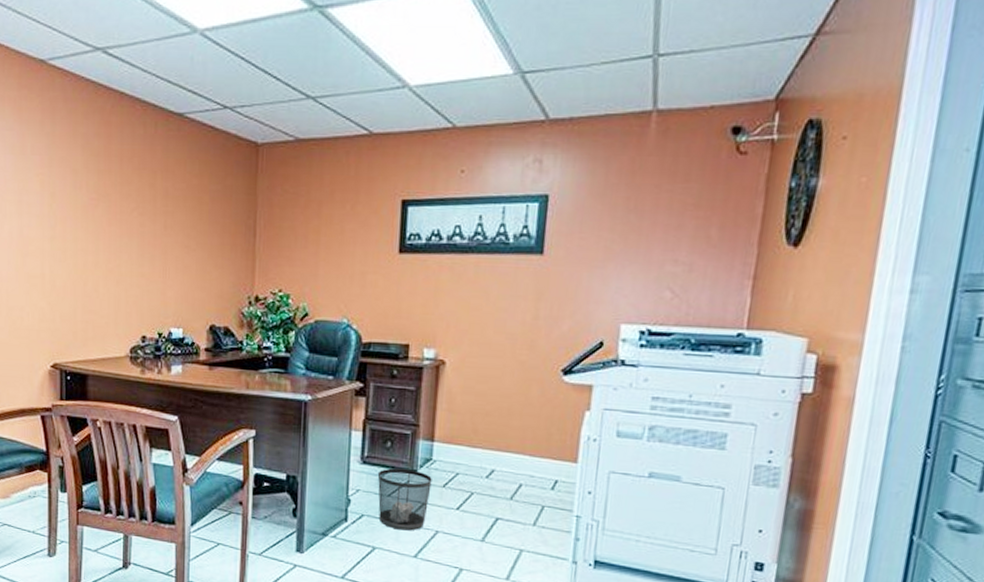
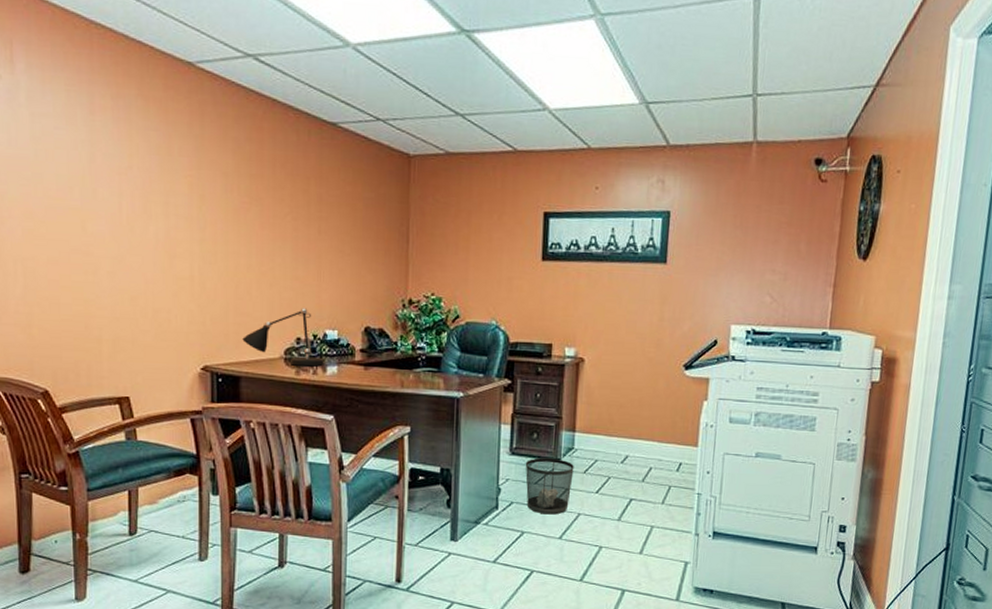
desk lamp: none [90,305,170,366] -> present [242,308,326,367]

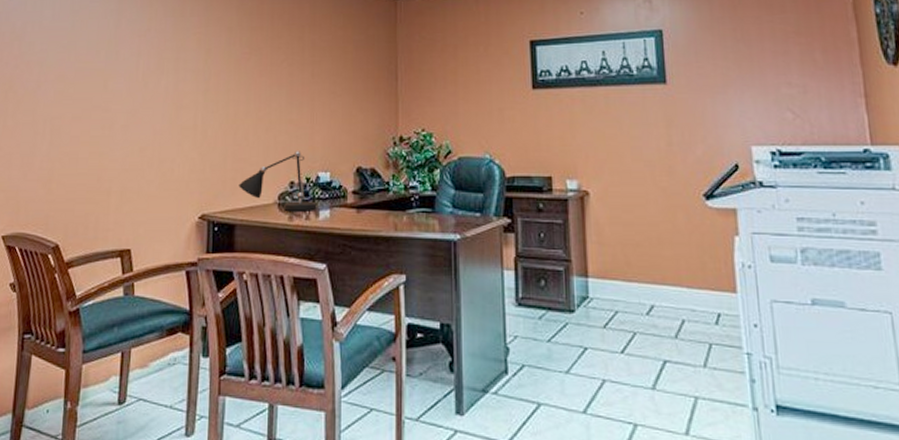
waste bin: present [525,458,574,515] -> none [534,309,592,381]

